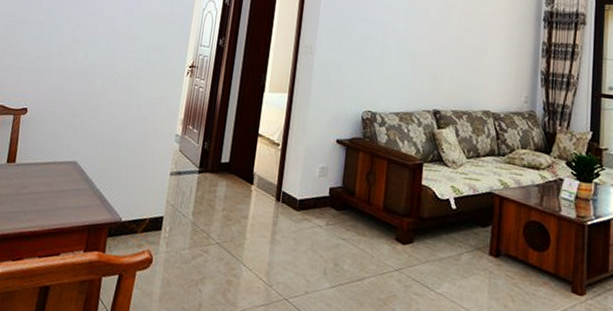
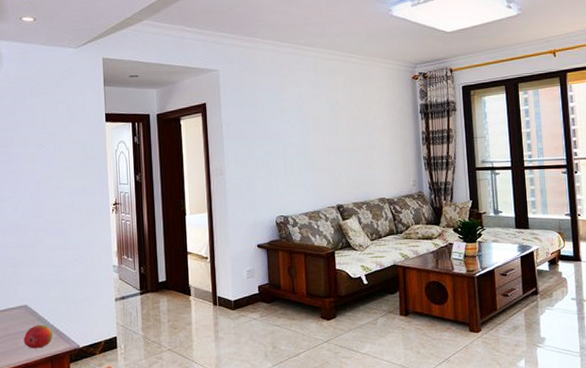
fruit: none [64,186,97,214] -> present [23,324,53,349]

